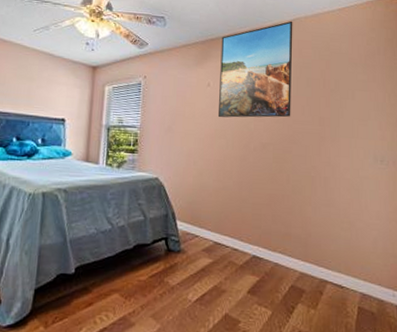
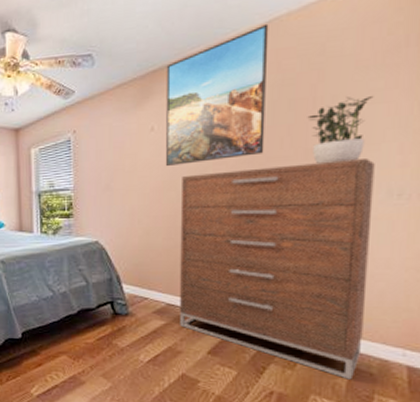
dresser: none [225,127,365,319] -> present [180,159,375,380]
potted plant: none [320,83,361,131] -> present [307,96,374,165]

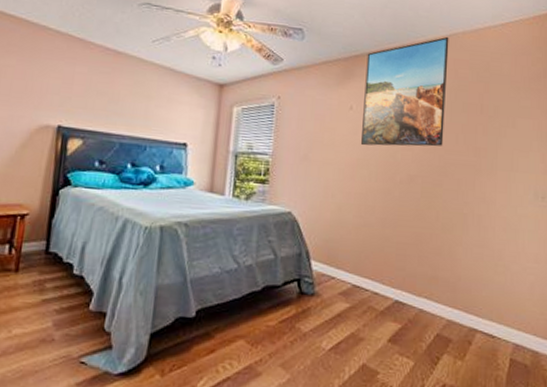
dresser: present [180,159,375,380] -> none [364,156,525,372]
potted plant: present [307,96,374,165] -> none [476,109,524,164]

